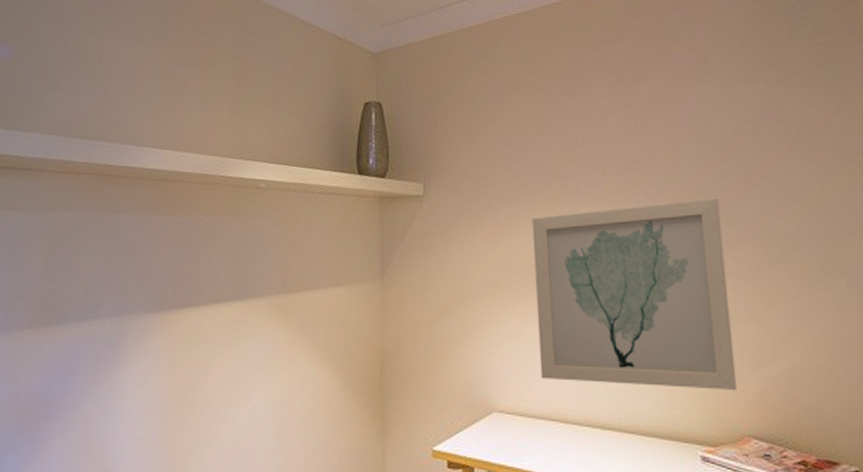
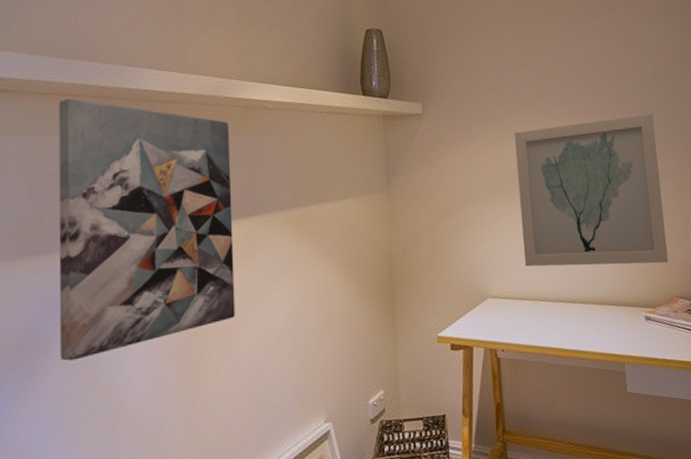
wall art: none [63,176,223,431] -> present [59,98,236,361]

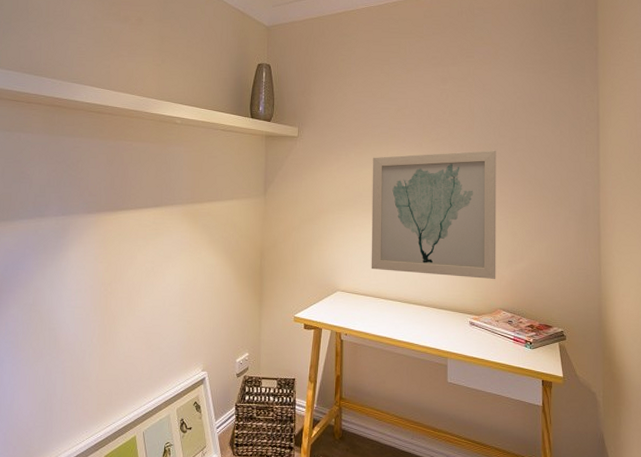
wall art: present [59,98,236,361] -> none [17,105,147,301]

